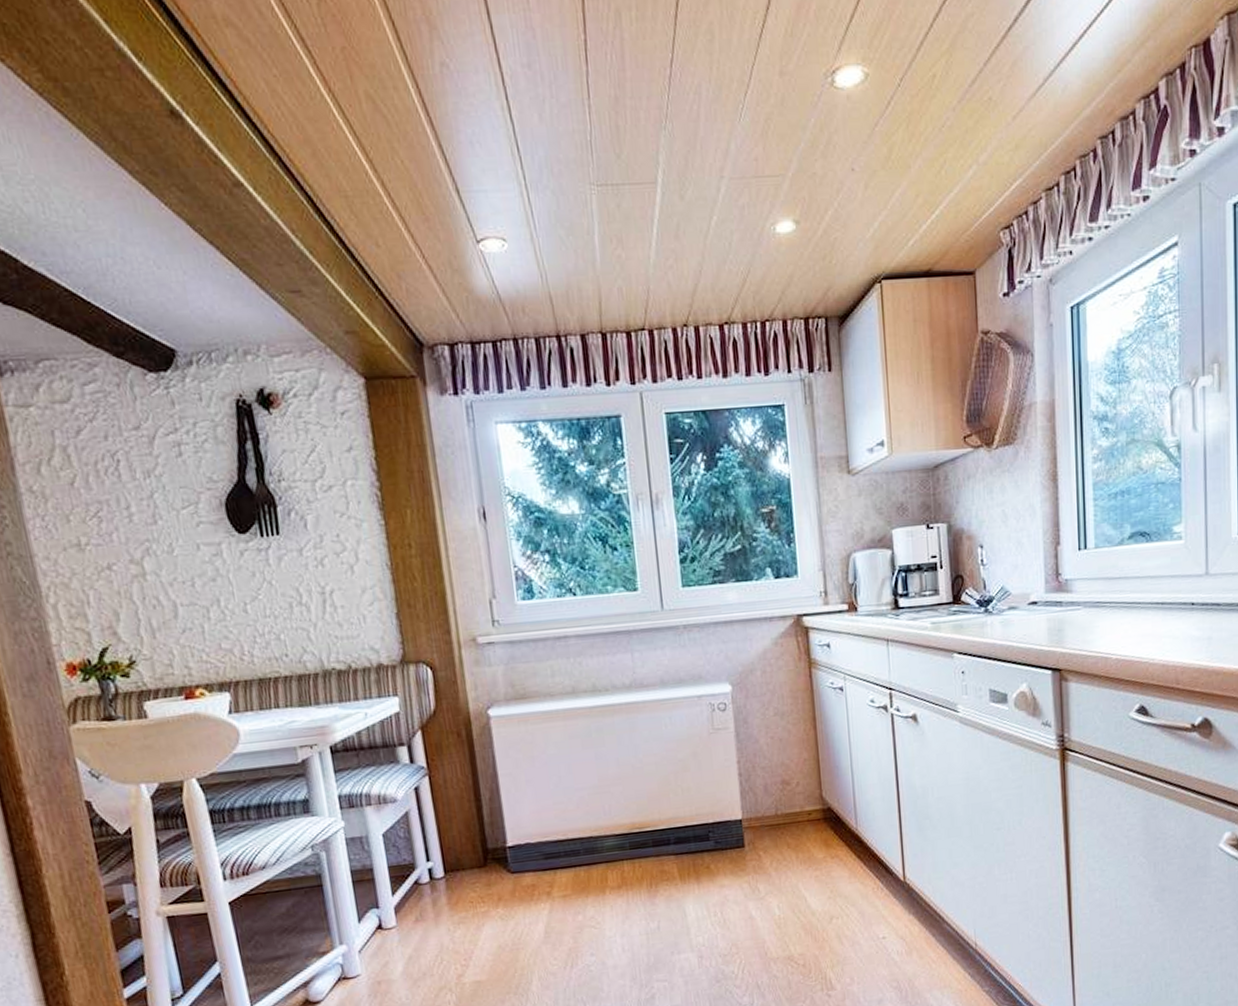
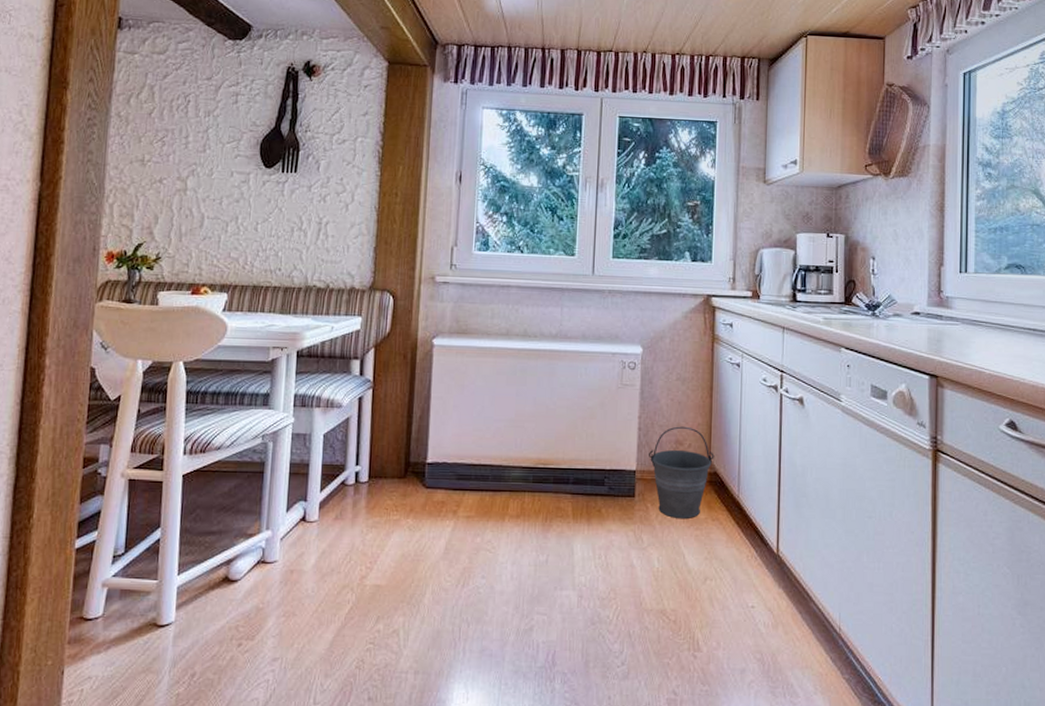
bucket: none [754,764,826,862] -> present [649,426,715,518]

